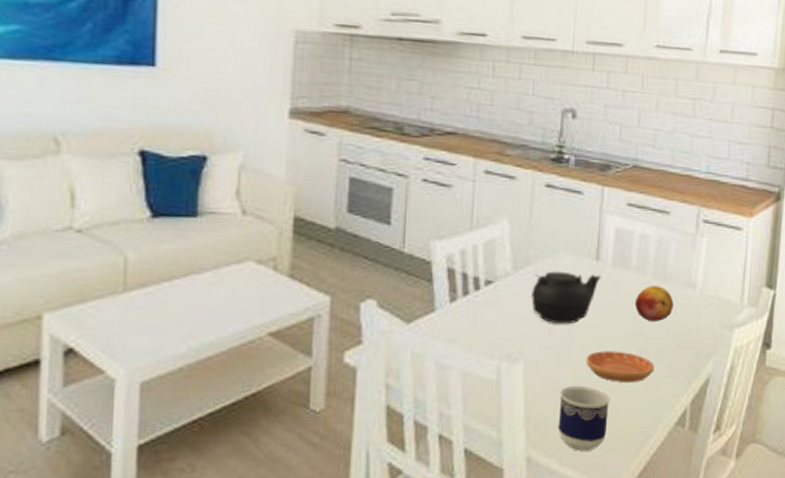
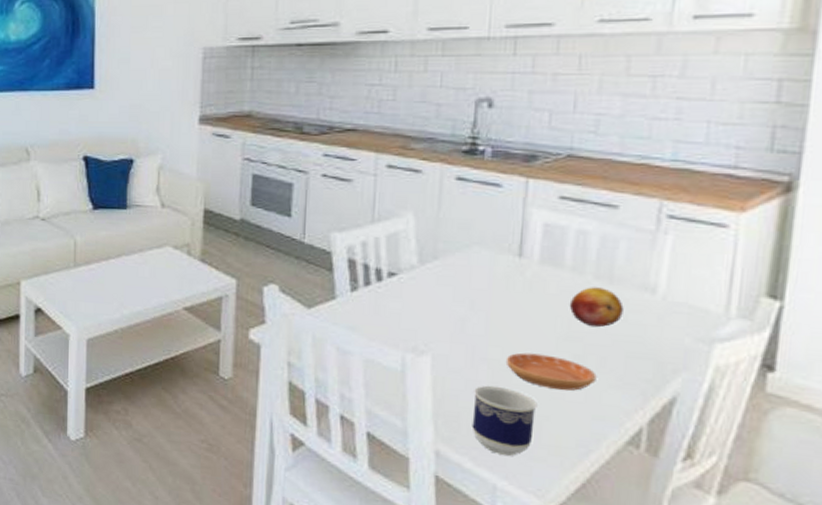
teapot: present [531,271,601,324] -> none [440,266,525,322]

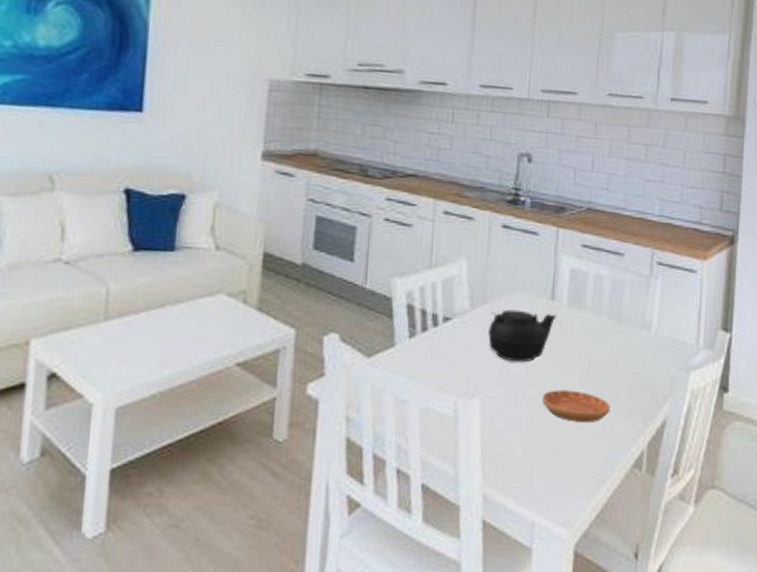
teapot: none [440,266,525,322] -> present [488,309,556,363]
cup: present [471,385,538,456] -> none [514,424,567,491]
fruit: present [569,287,624,327] -> none [590,326,629,361]

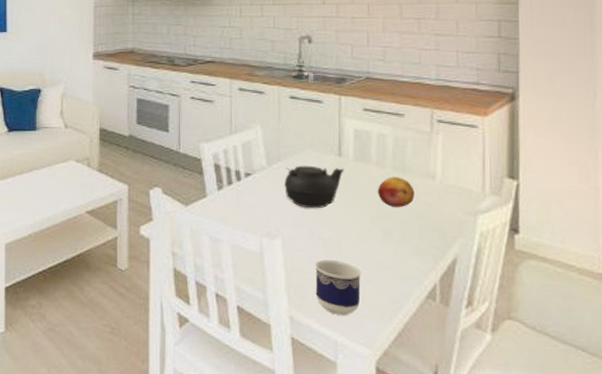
cup: none [514,424,567,491] -> present [315,259,362,315]
saucer: present [542,390,611,422] -> none [337,231,401,259]
fruit: none [590,326,629,361] -> present [377,177,415,207]

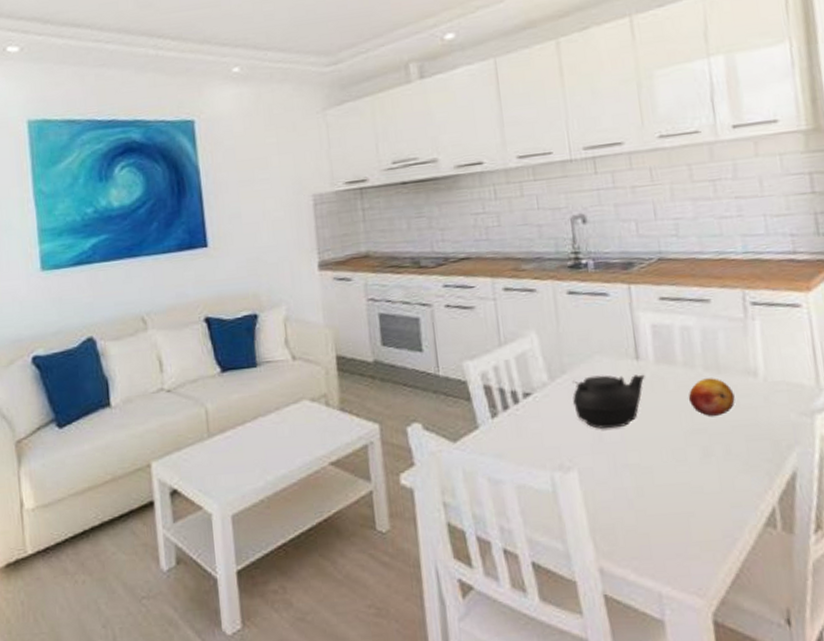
cup: present [315,259,362,315] -> none [622,490,684,560]

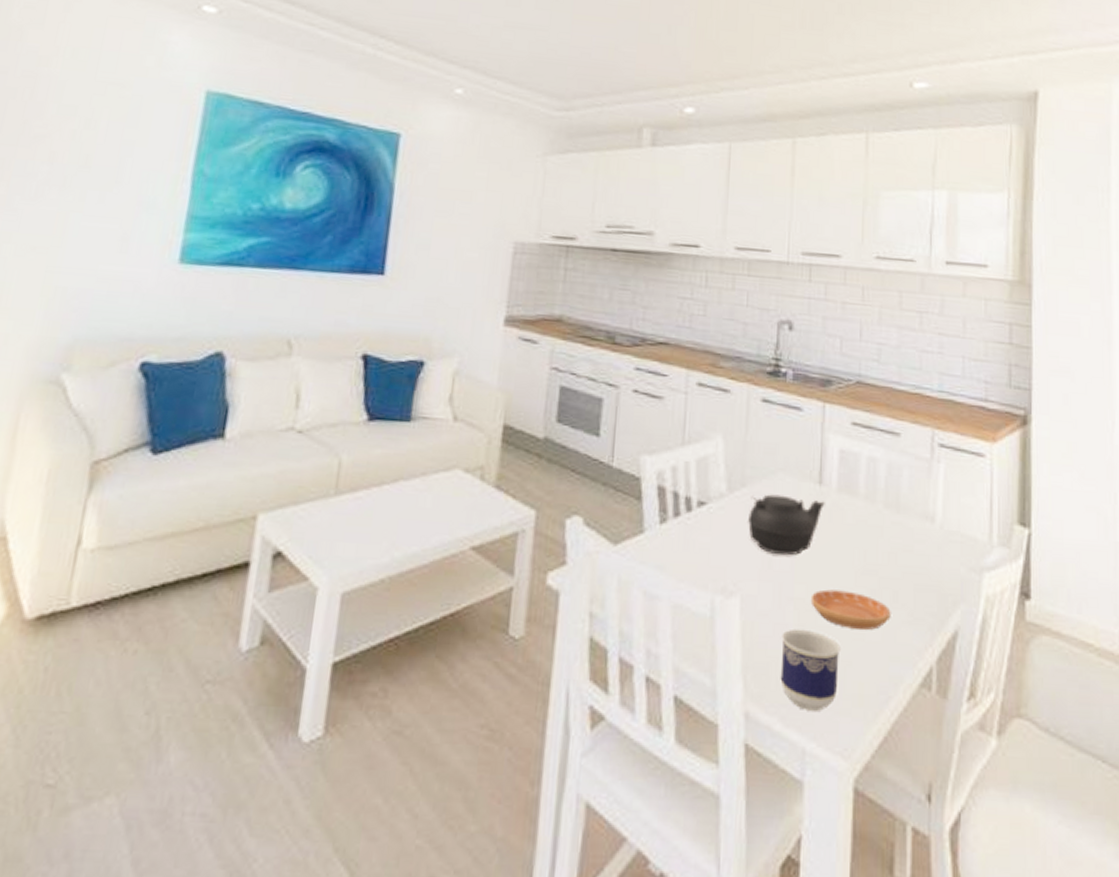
cup: none [622,490,684,560] -> present [780,628,841,711]
saucer: none [645,450,726,484] -> present [812,589,891,630]
fruit: present [688,378,735,416] -> none [864,516,910,558]

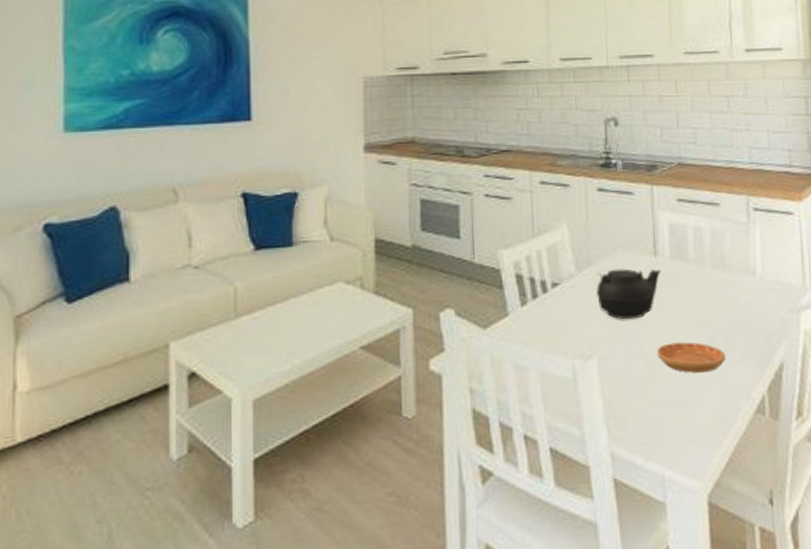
cup: present [780,628,841,711] -> none [635,378,687,445]

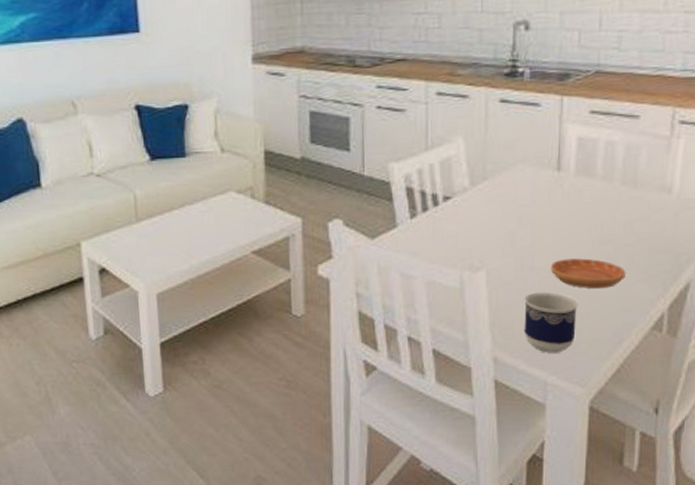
teapot: present [596,268,661,320] -> none [491,183,563,235]
cup: none [635,378,687,445] -> present [524,292,578,353]

